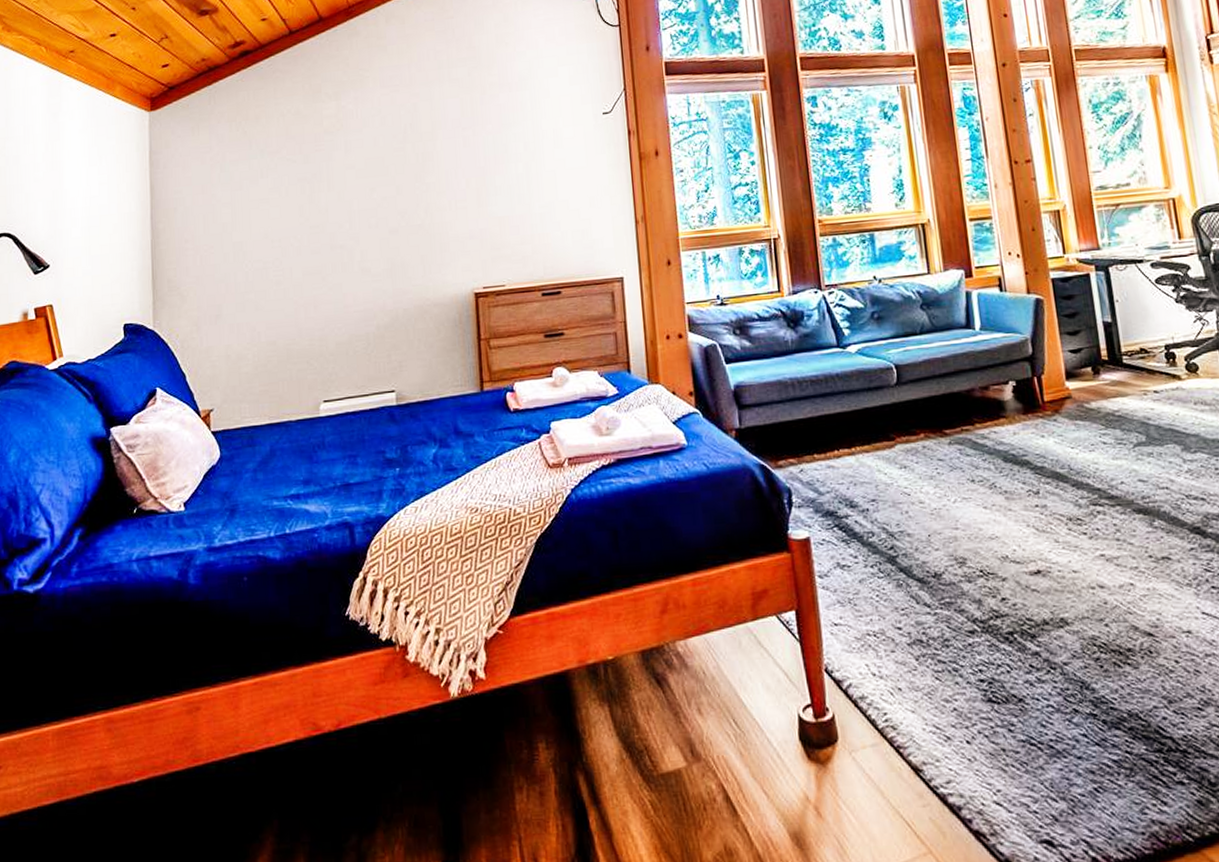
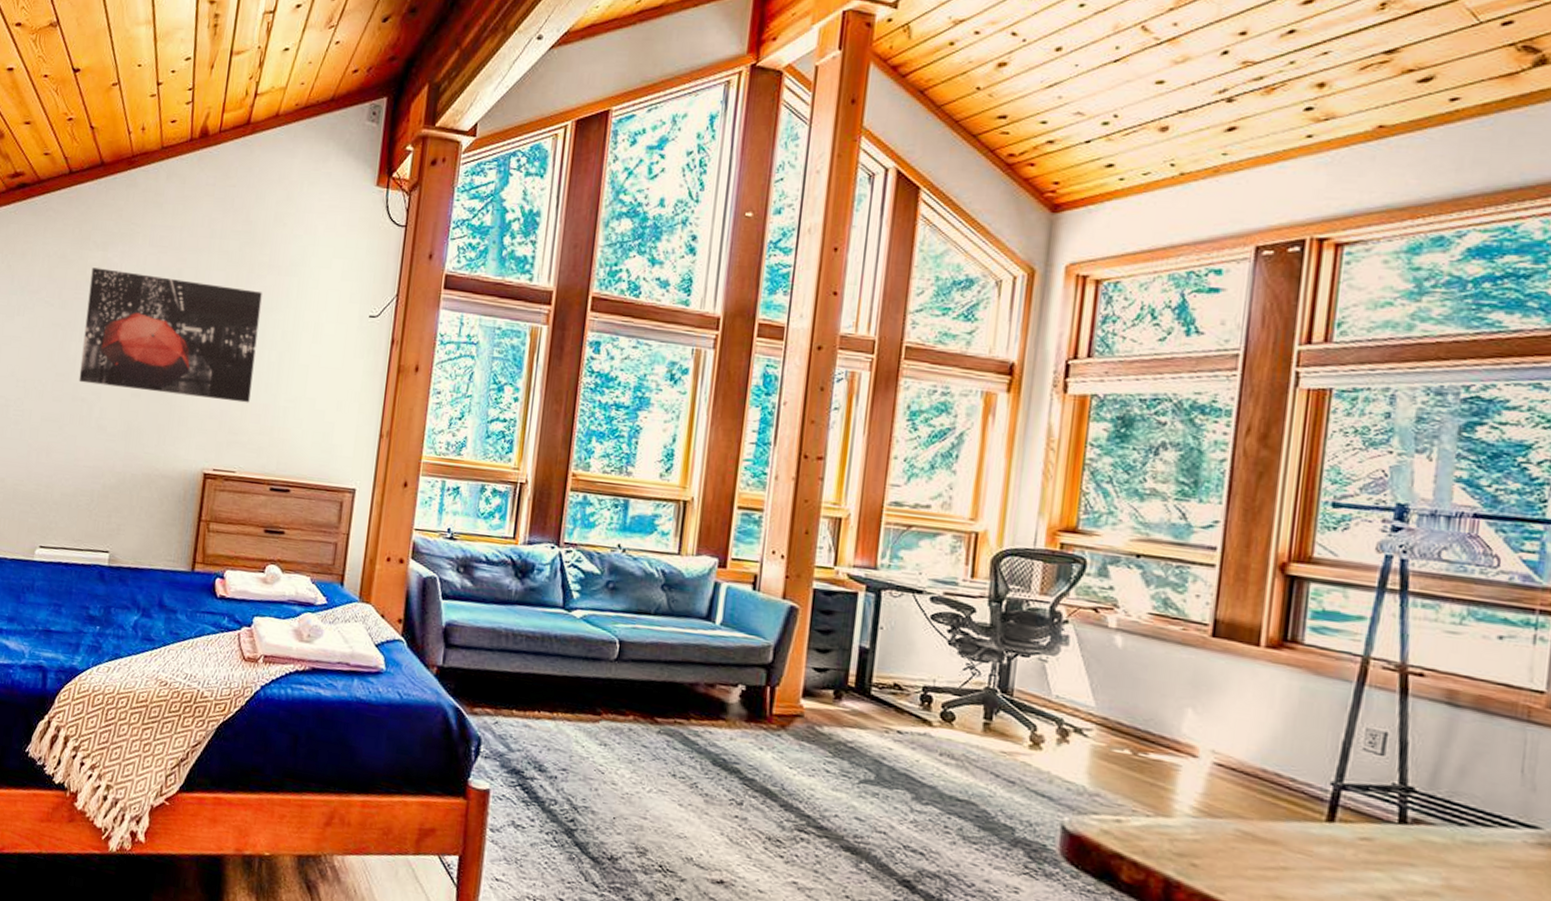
wall art: none [328,110,506,231] -> present [79,267,262,403]

